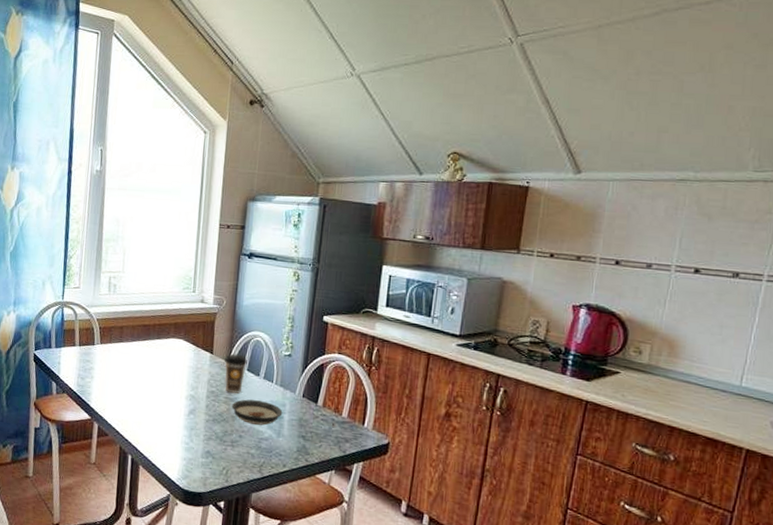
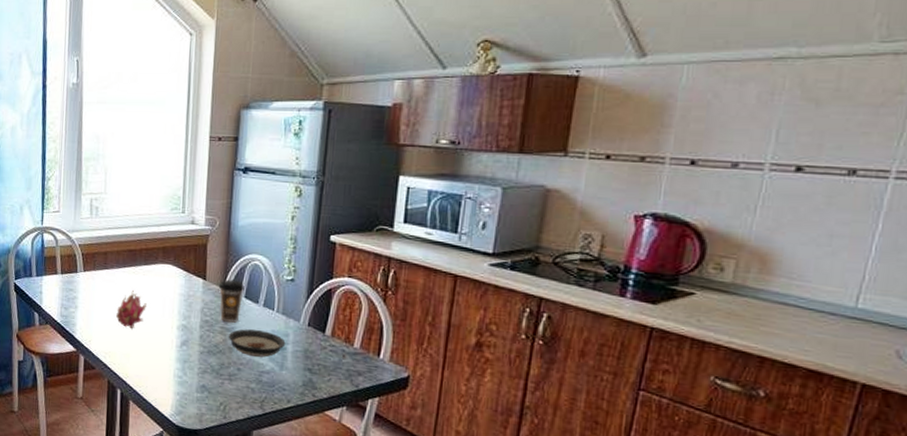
fruit: none [130,363,158,399] -> present [116,291,147,329]

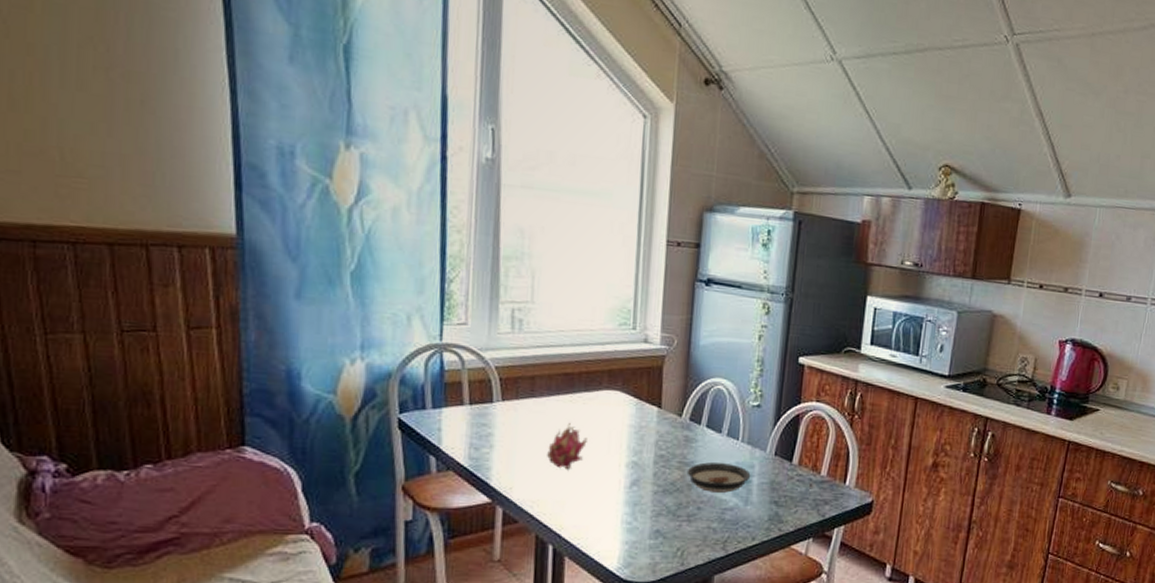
coffee cup: present [218,279,245,323] -> none [676,406,706,456]

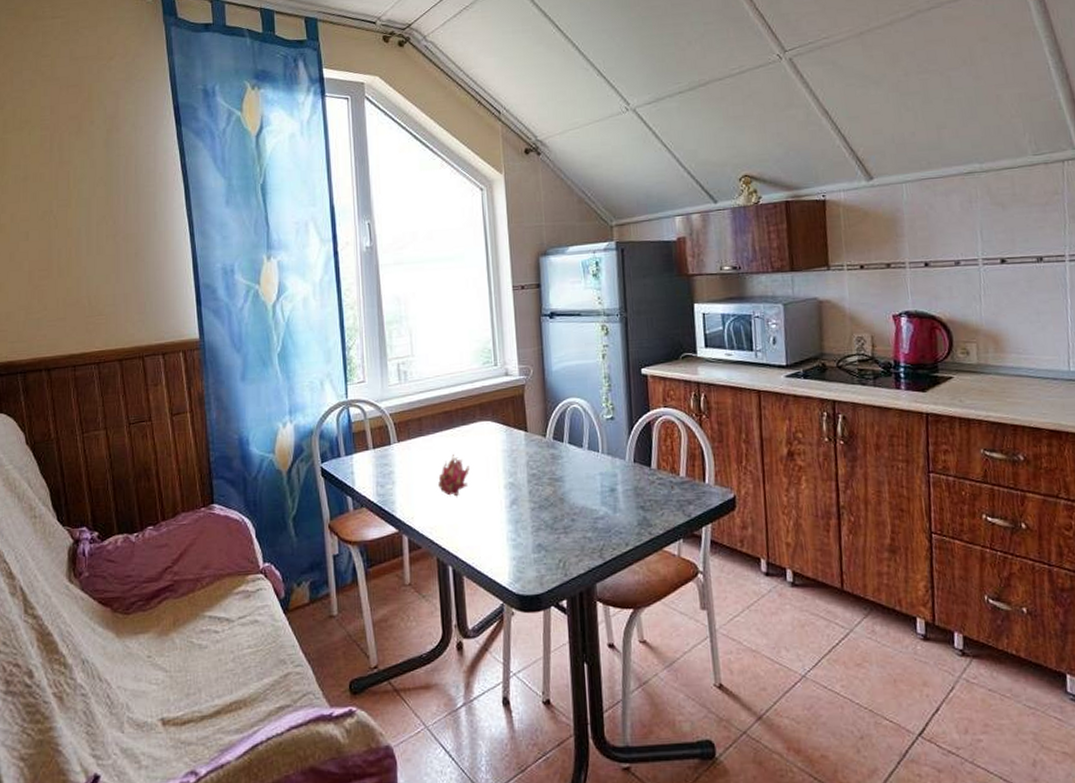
saucer: present [687,462,751,493] -> none [557,475,615,504]

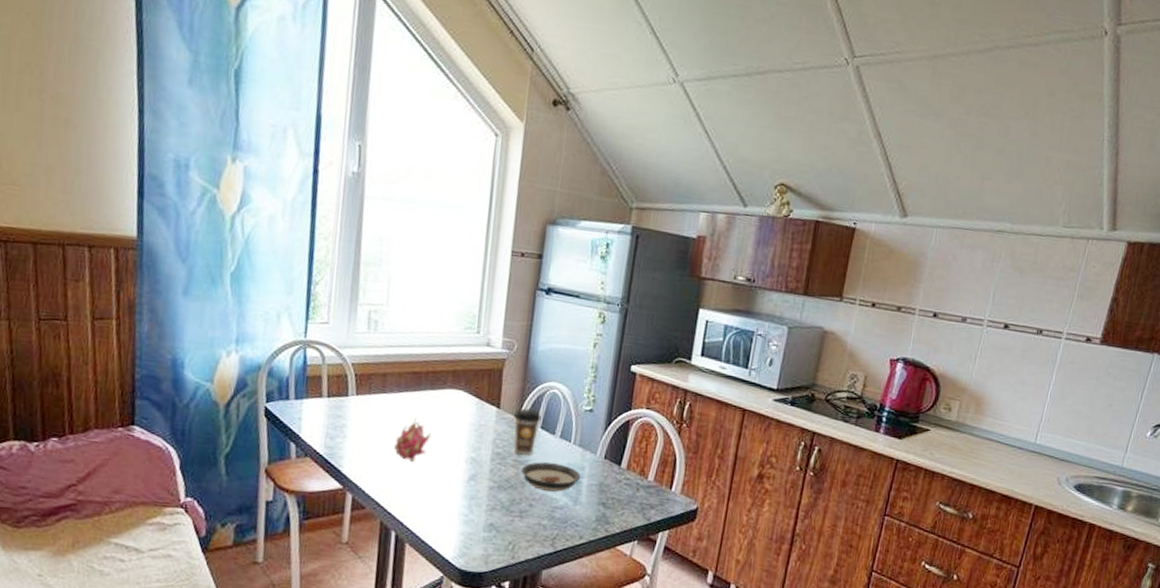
coffee cup: none [540,426,567,472] -> present [513,408,542,455]
saucer: none [557,475,615,504] -> present [521,462,581,492]

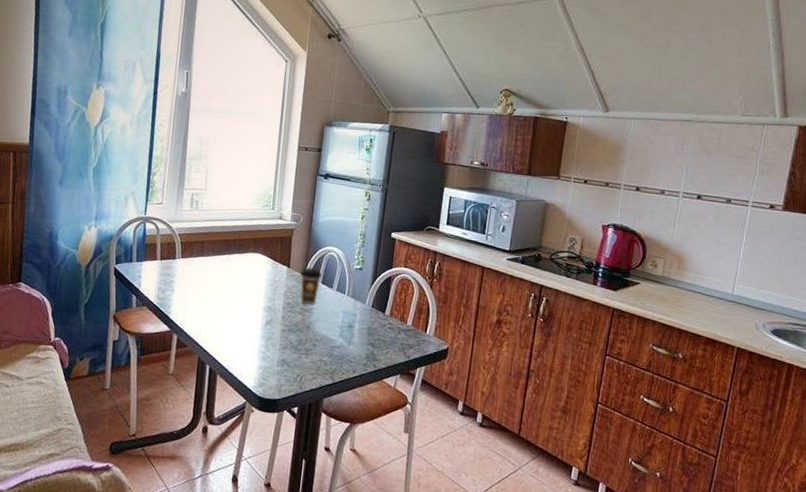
fruit: present [394,418,431,463] -> none [209,276,237,311]
saucer: present [521,462,581,492] -> none [306,310,354,334]

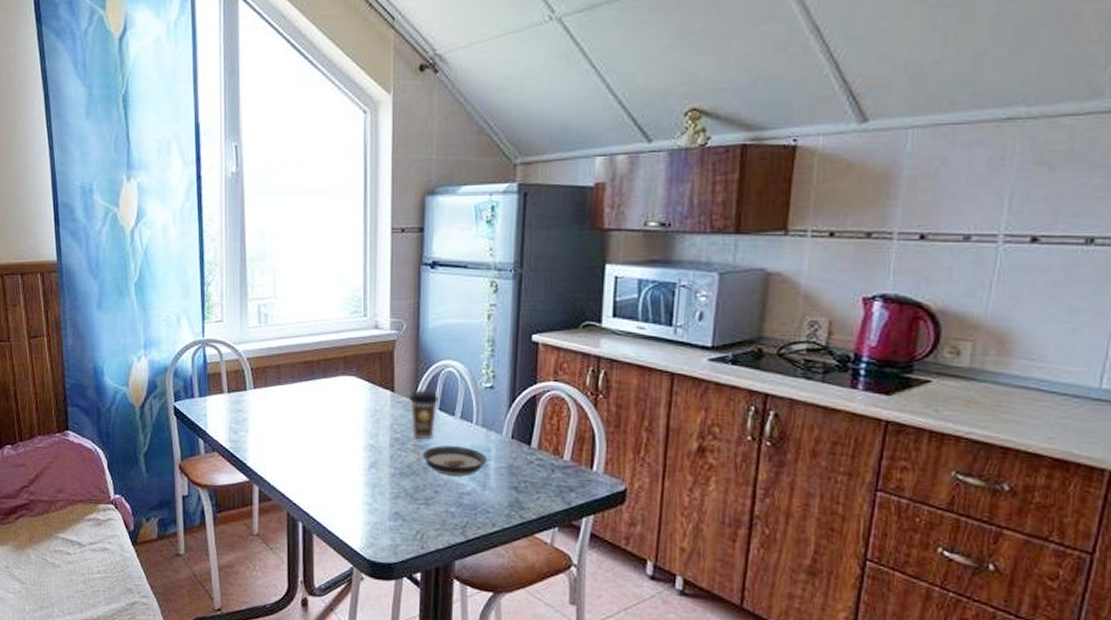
saucer: none [306,310,354,334] -> present [422,445,487,477]

